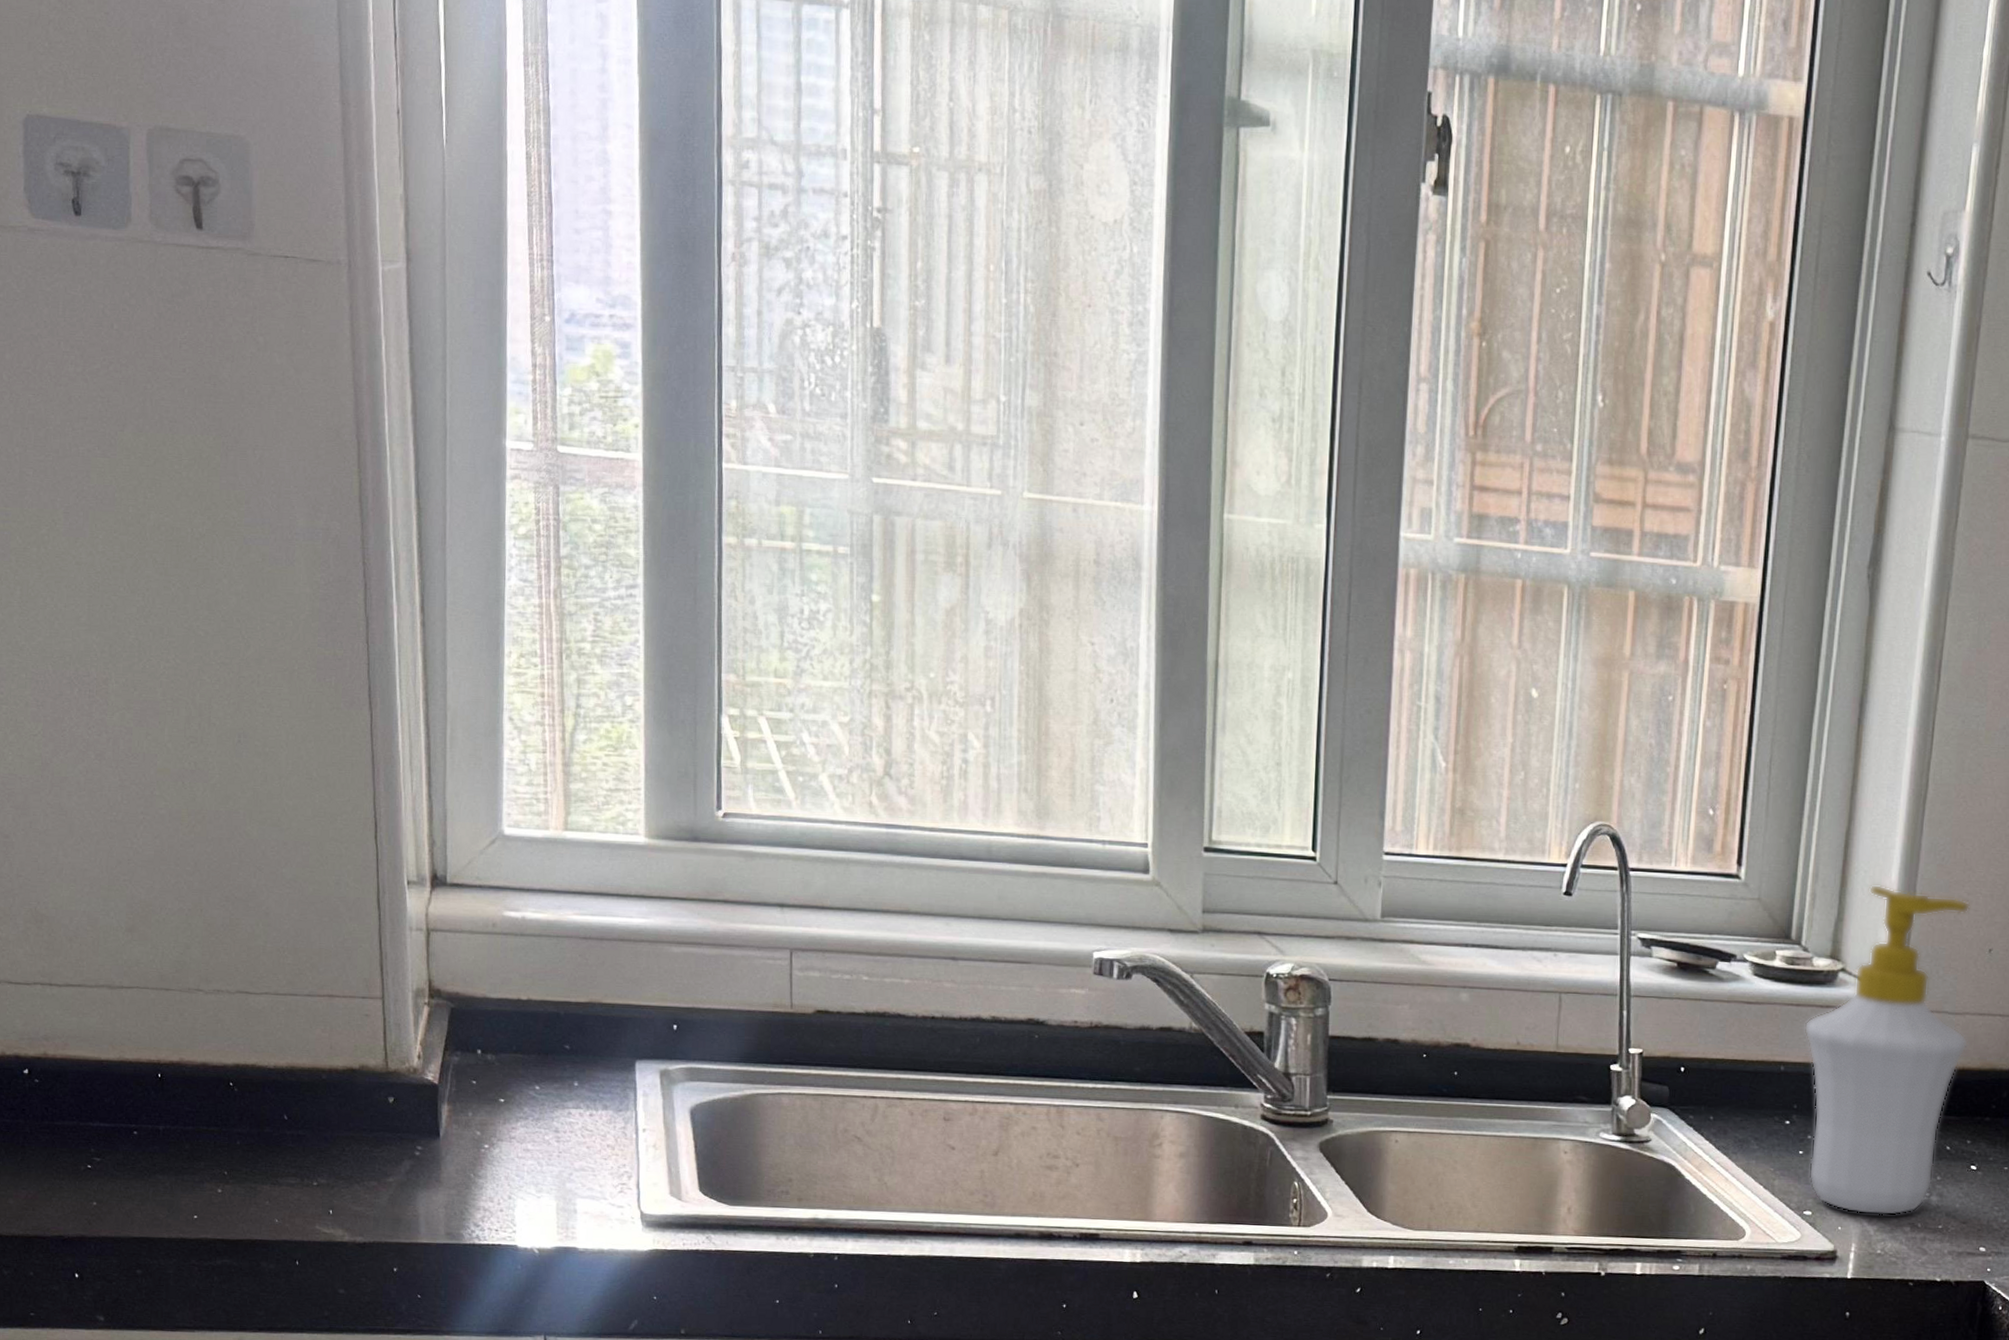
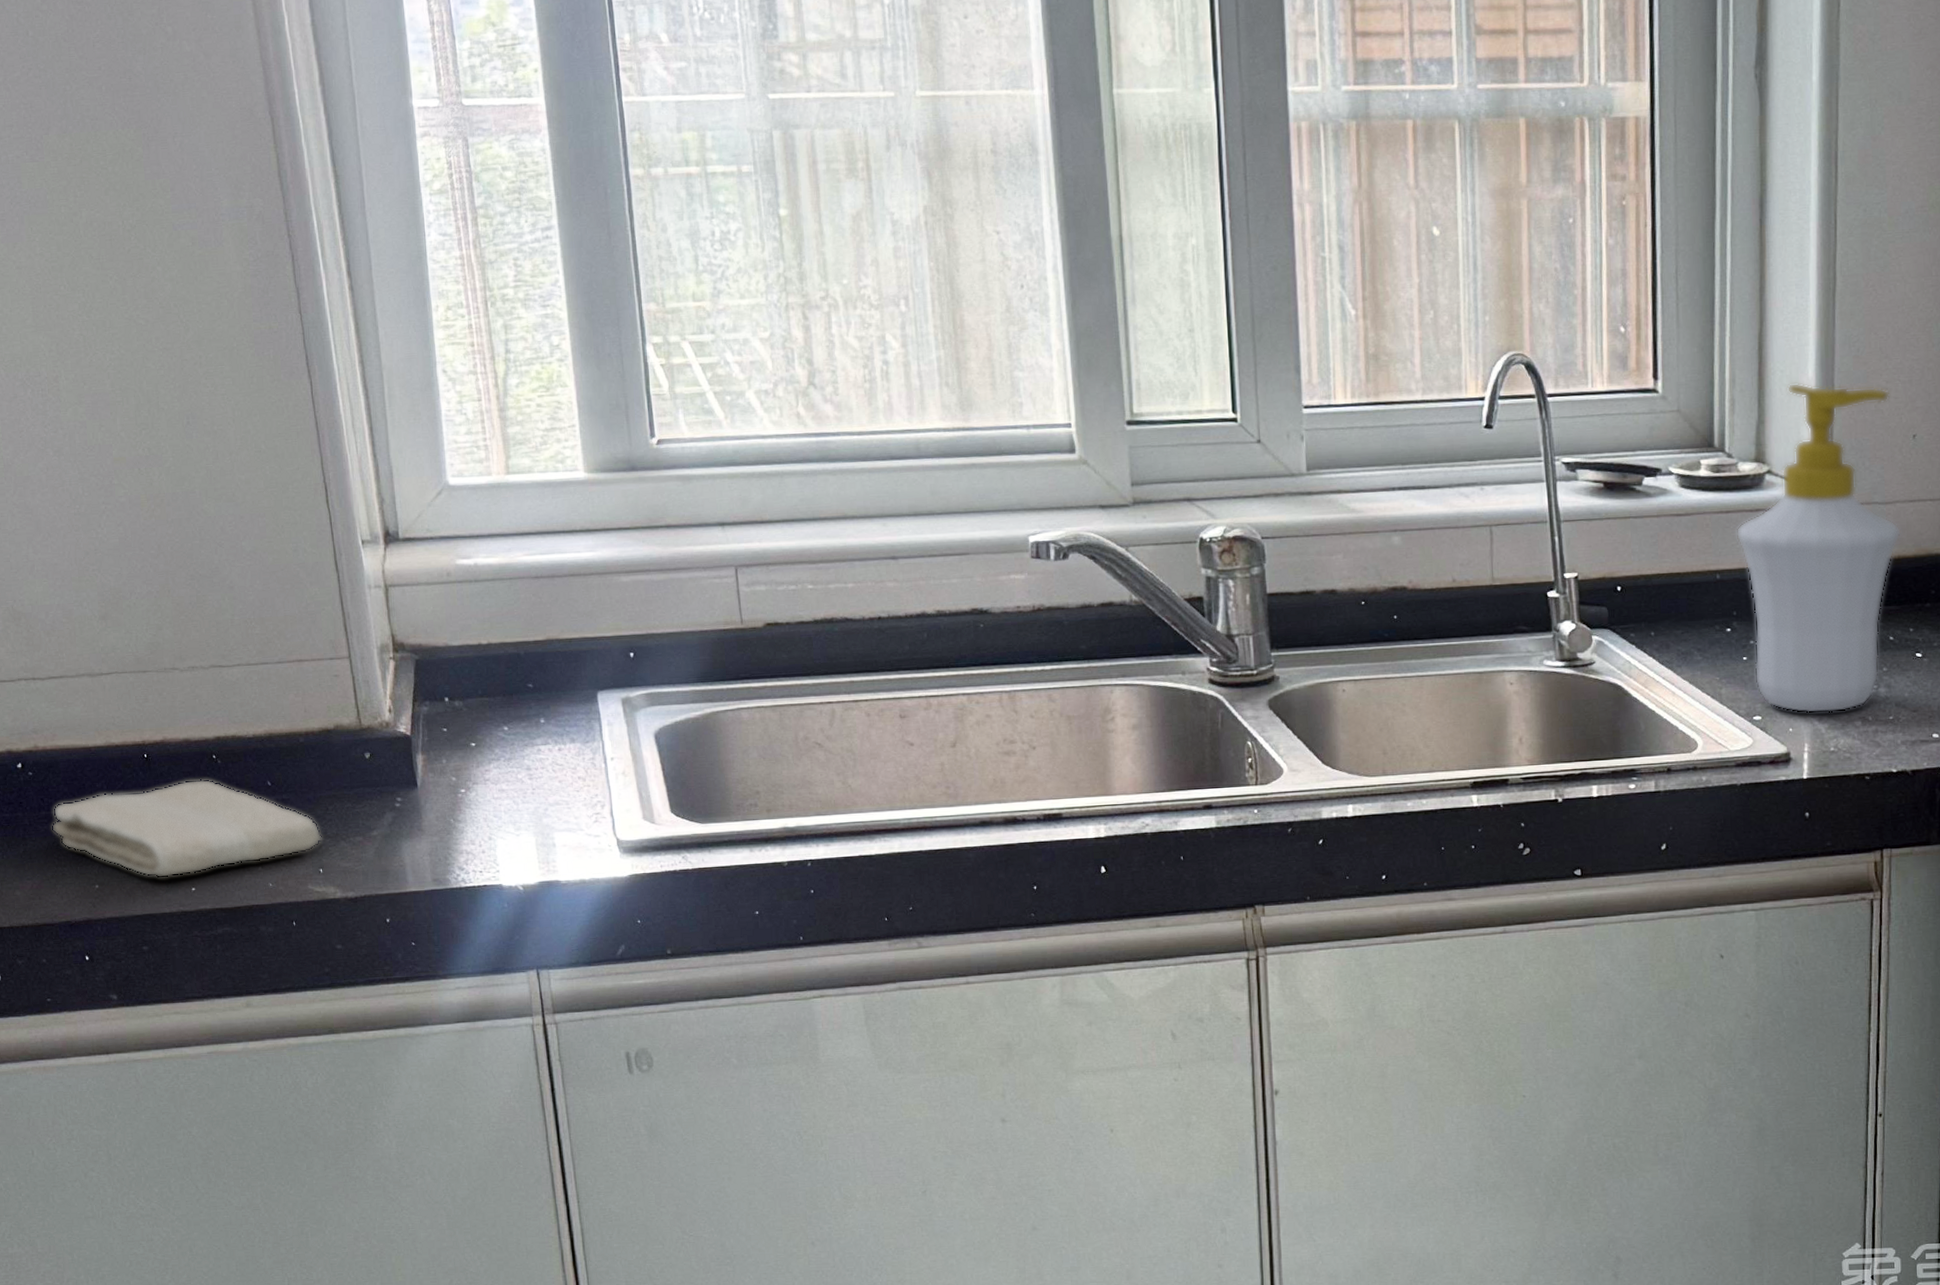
washcloth: none [53,1105,336,1203] -> present [51,779,323,878]

